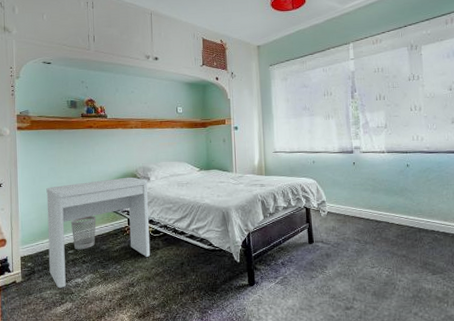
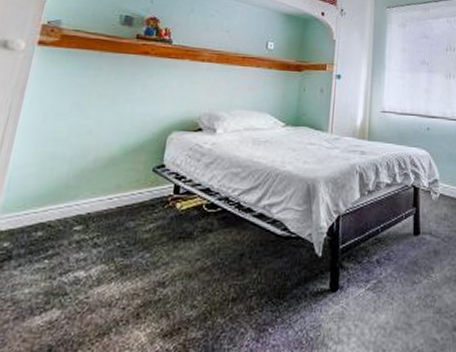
desk: present [46,177,151,288] -> none [35,125,213,285]
wastebasket: present [70,215,96,250] -> none [84,176,128,226]

